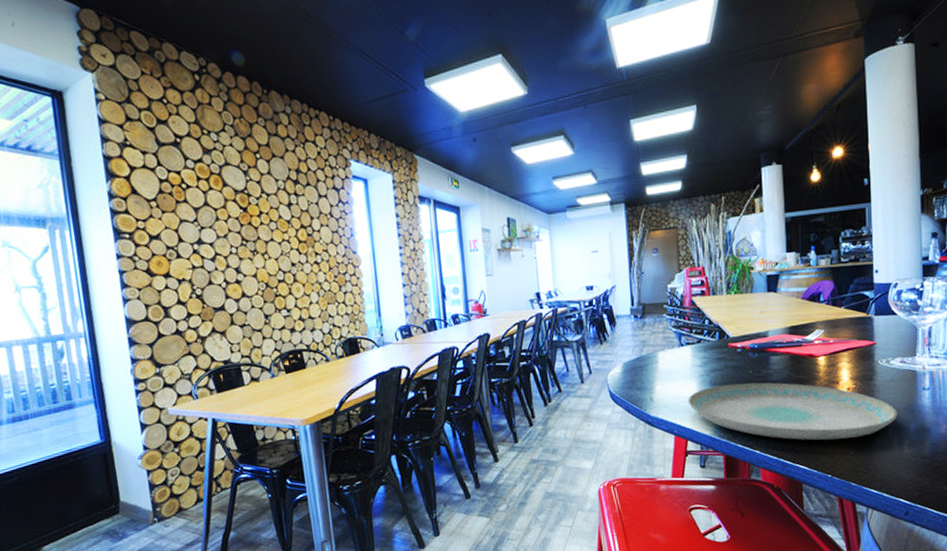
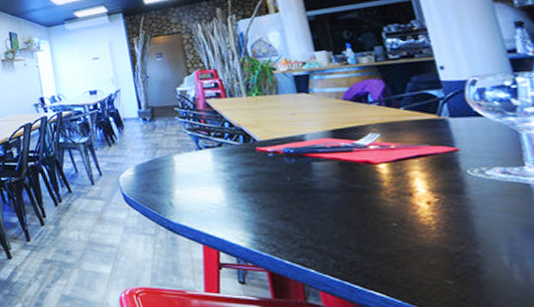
plate: present [687,382,897,441] -> none [214,190,513,264]

